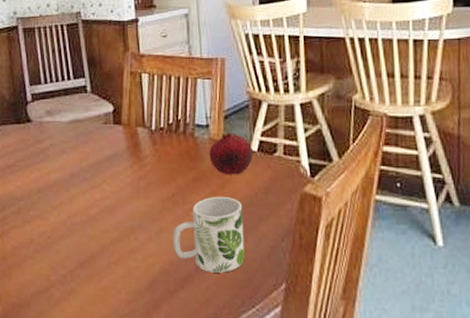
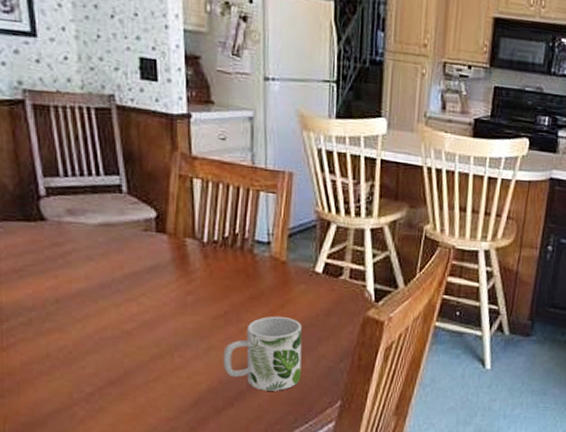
fruit: present [209,132,253,175] -> none [269,251,317,296]

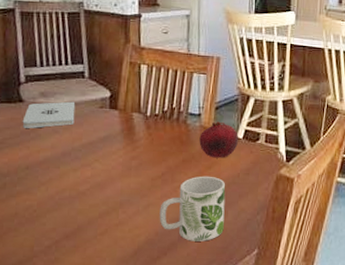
notepad: none [46,221,113,254] -> present [22,101,76,128]
fruit: none [269,251,317,296] -> present [199,121,238,158]

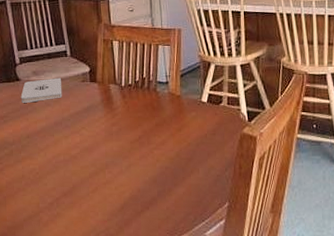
mug: present [159,176,226,241] -> none [139,137,197,196]
fruit: present [199,121,238,158] -> none [169,88,203,121]

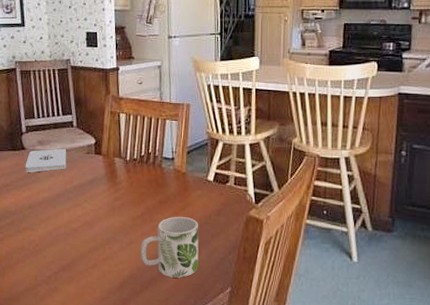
mug: none [139,137,197,196] -> present [140,216,199,278]

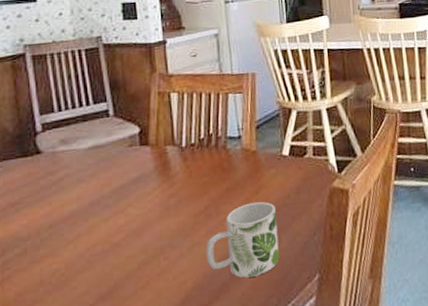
notepad: present [25,148,67,173] -> none [41,144,102,182]

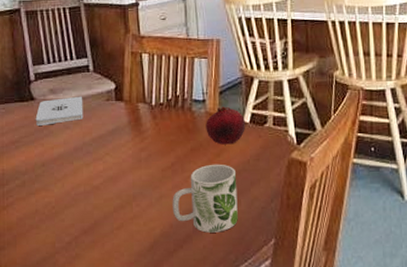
notepad: none [41,144,102,182] -> present [35,96,84,126]
fruit: none [242,140,284,182] -> present [206,106,245,145]

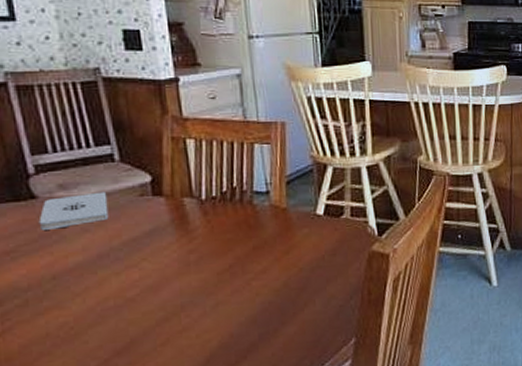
mug: present [172,164,238,233] -> none [231,262,313,339]
fruit: present [206,106,245,145] -> none [270,197,319,241]

